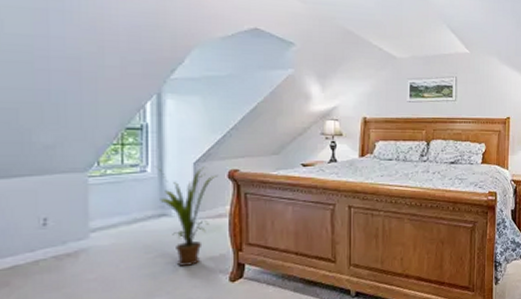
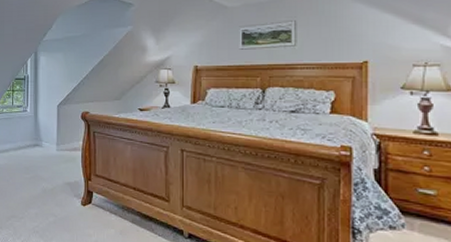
house plant: present [154,166,217,266] -> none [32,107,73,188]

